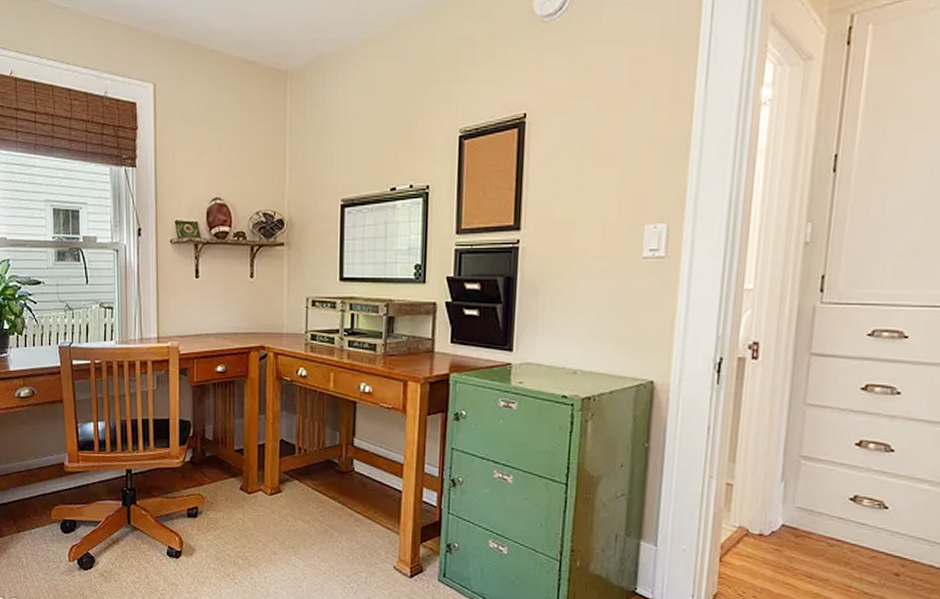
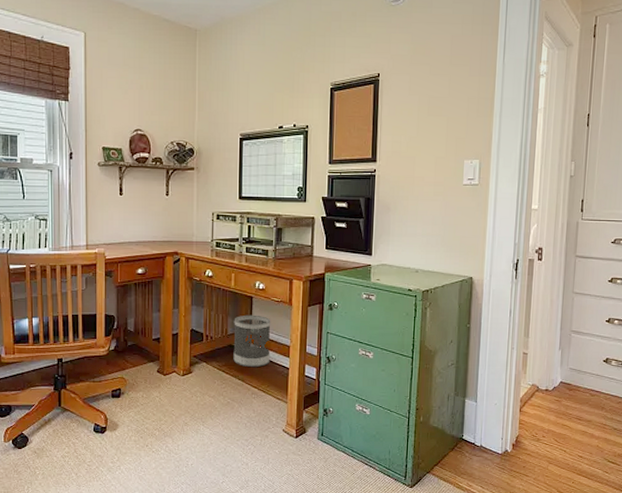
wastebasket: none [332,423,380,489] -> present [233,314,271,368]

